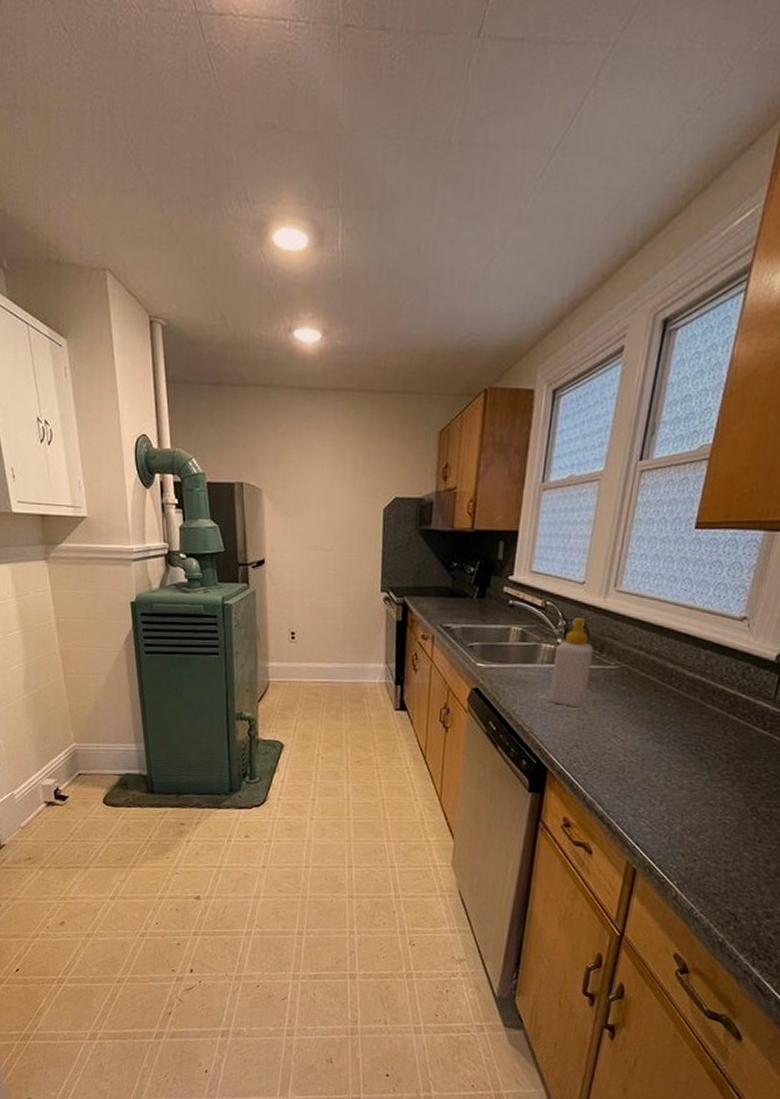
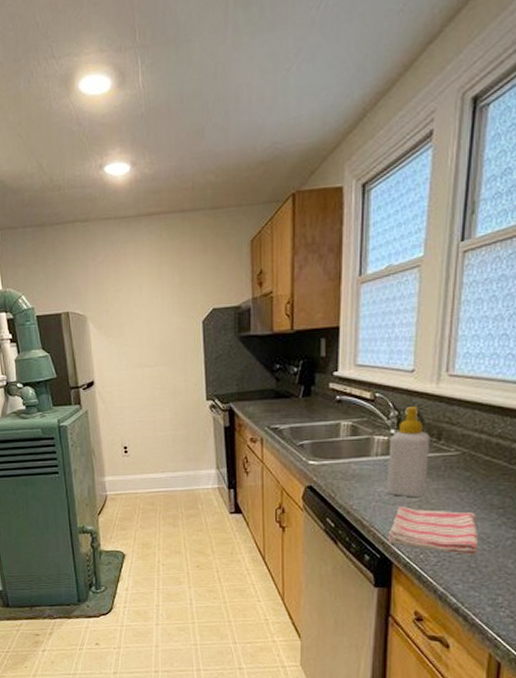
dish towel: none [545,715,628,766] -> present [387,507,479,555]

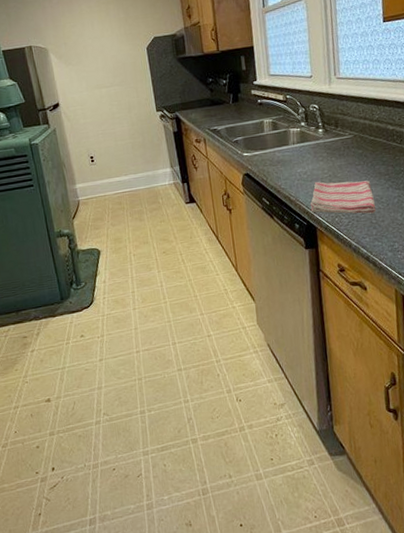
soap bottle: present [386,406,430,498] -> none [302,103,333,174]

